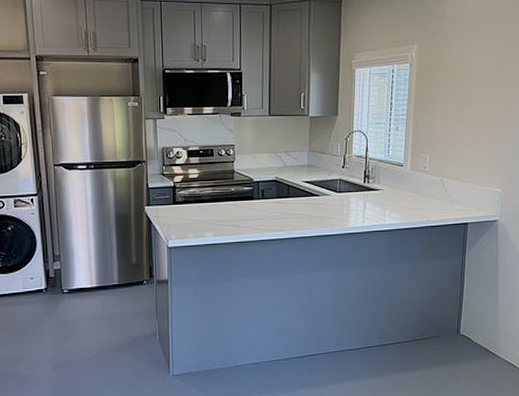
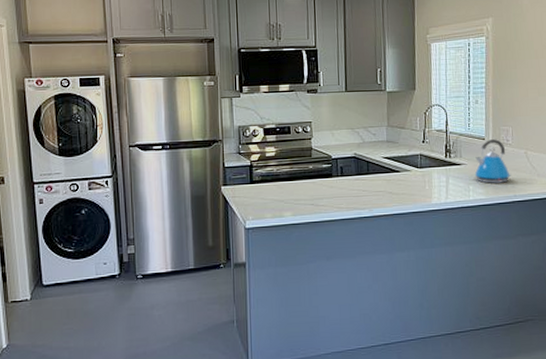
kettle: none [391,166,427,209] -> present [474,139,512,183]

